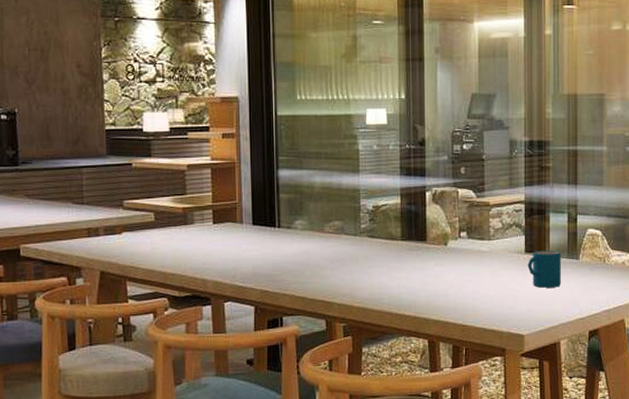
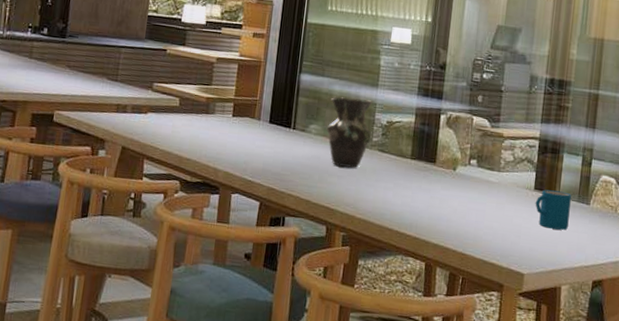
vase: none [312,186,359,259] -> present [326,96,373,168]

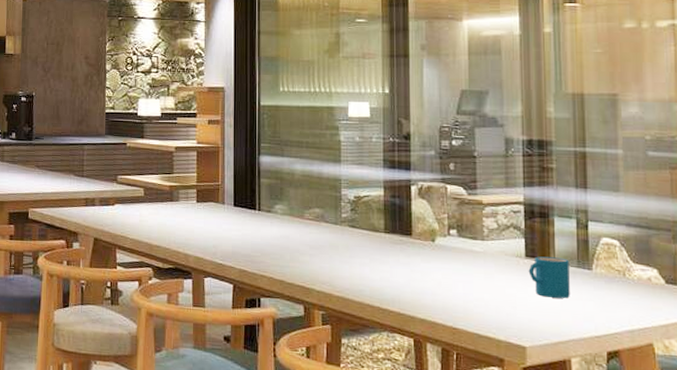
vase: present [326,96,373,168] -> none [292,175,340,246]

